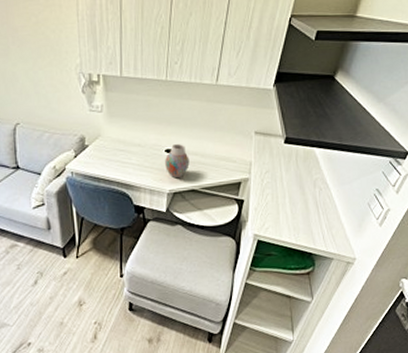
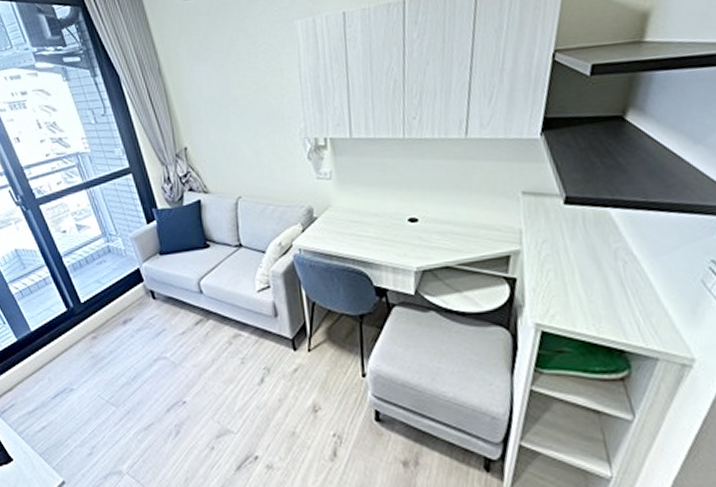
vase: present [165,144,190,177] -> none [409,211,440,252]

